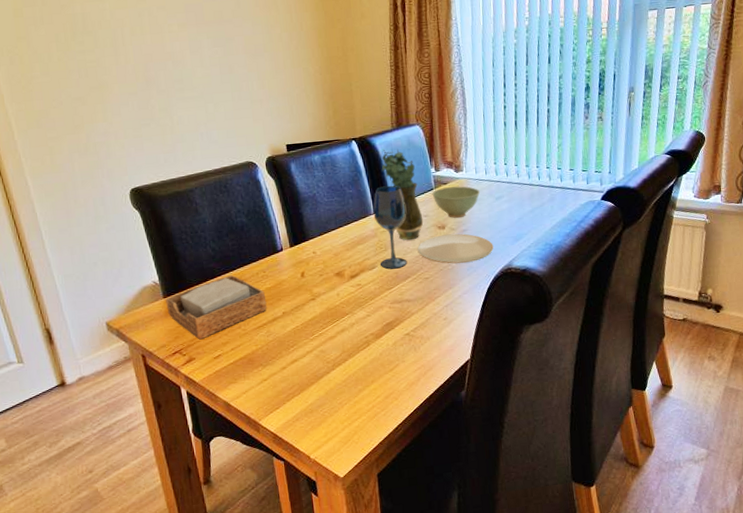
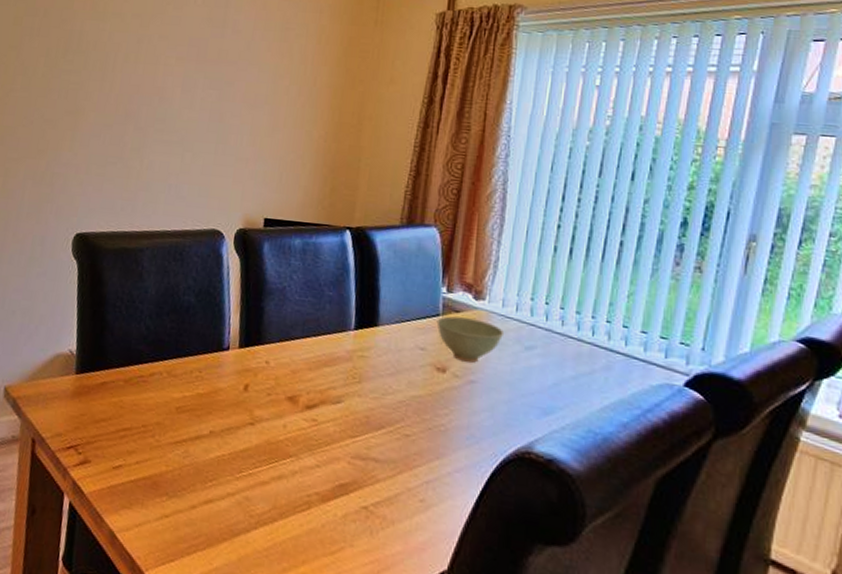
napkin holder: present [165,275,267,340] -> none [75,365,195,439]
wineglass: present [373,185,407,269] -> none [349,296,398,412]
vase: present [381,149,424,240] -> none [376,248,421,377]
plate: present [417,233,494,264] -> none [402,379,510,430]

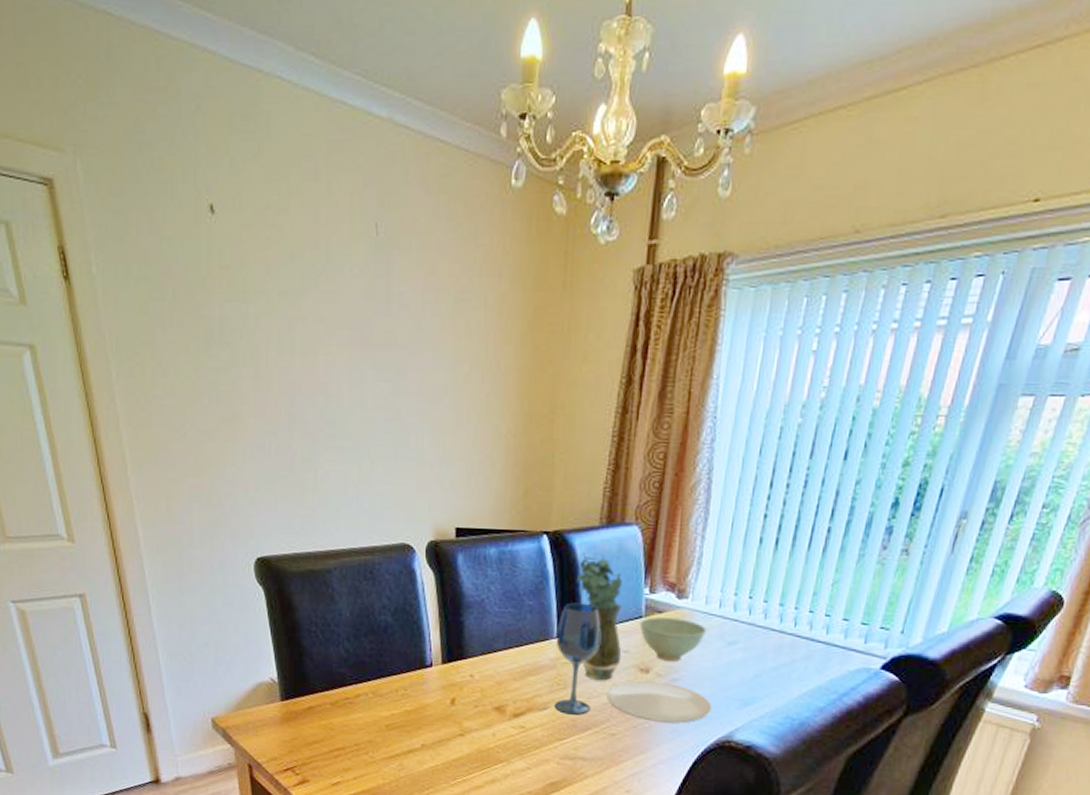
wineglass: none [349,296,398,412] -> present [555,602,601,715]
vase: none [376,248,421,377] -> present [576,552,622,680]
plate: none [402,379,510,430] -> present [607,680,712,724]

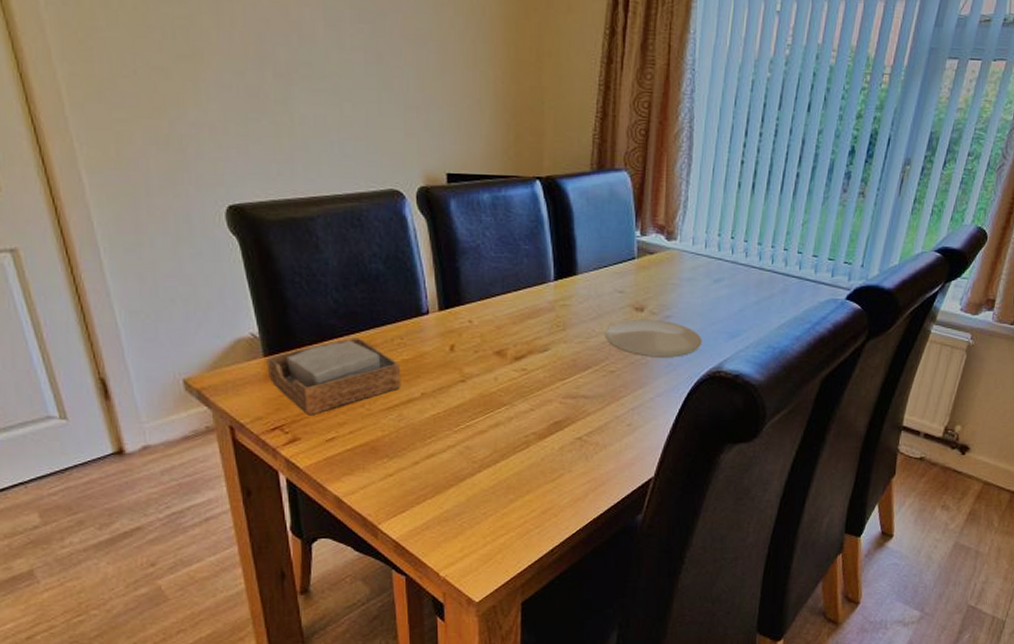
napkin holder: none [283,686,404,760] -> present [266,337,401,416]
wineglass: present [555,602,601,715] -> none [553,246,596,355]
vase: present [576,552,622,680] -> none [570,196,617,320]
bowl: present [639,617,706,661] -> none [632,258,694,299]

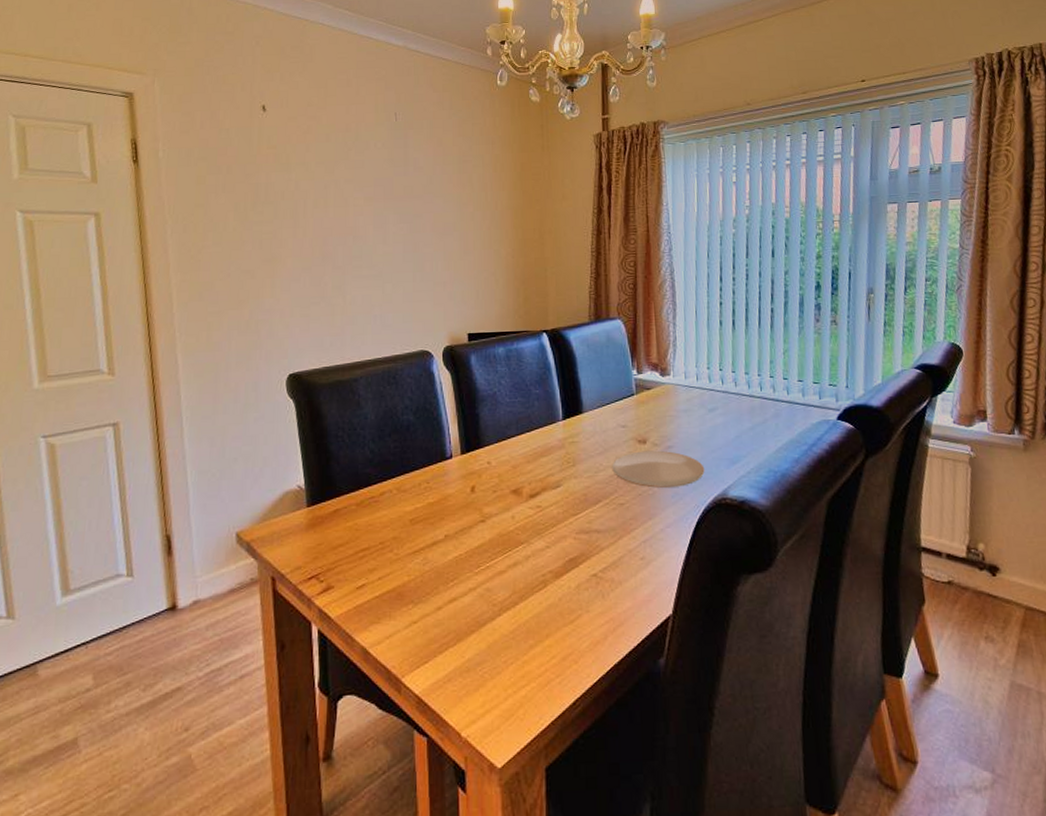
napkin holder: present [266,337,401,416] -> none [309,484,427,563]

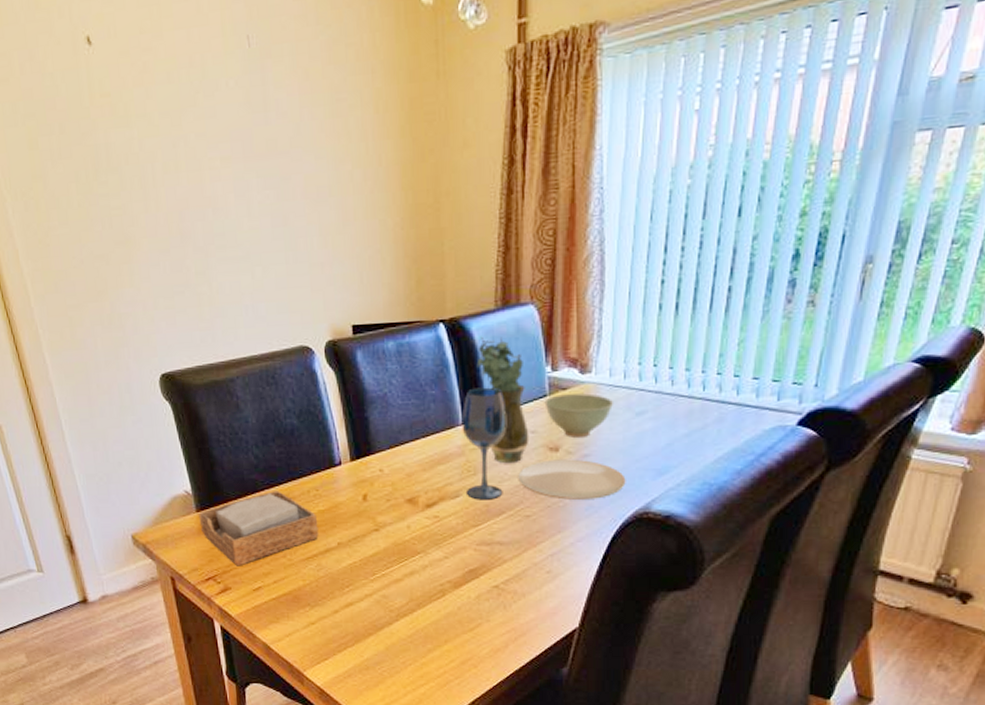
napkin holder: none [309,484,427,563] -> present [199,491,319,566]
wineglass: none [562,387,601,490] -> present [462,387,506,500]
vase: none [574,344,621,454] -> present [476,336,529,463]
bowl: none [632,393,689,431] -> present [544,393,613,437]

